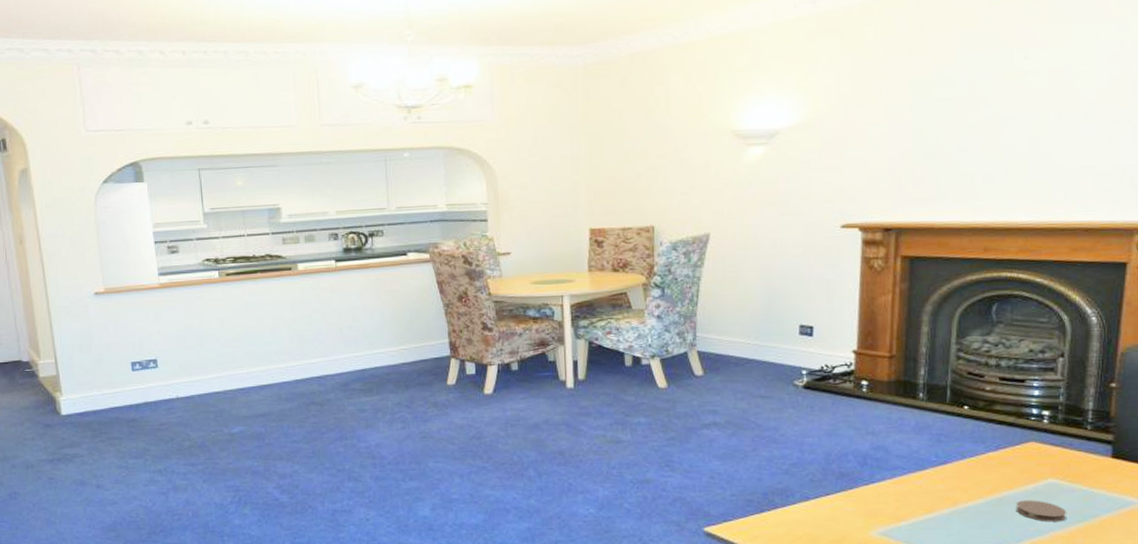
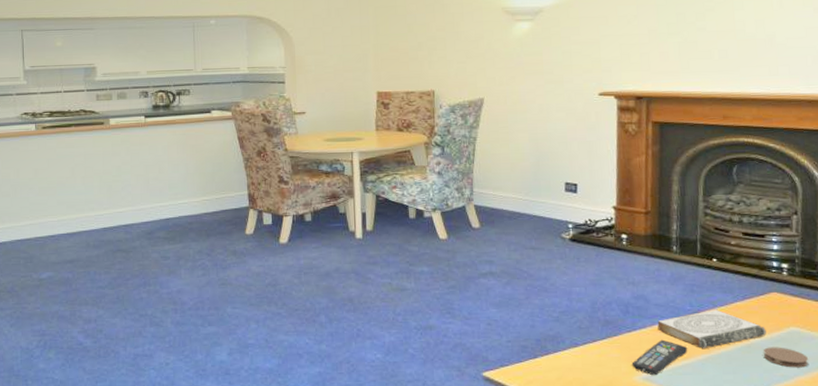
remote control: none [868,492,931,531] -> present [631,339,688,376]
book: none [898,460,1021,503] -> present [657,309,766,350]

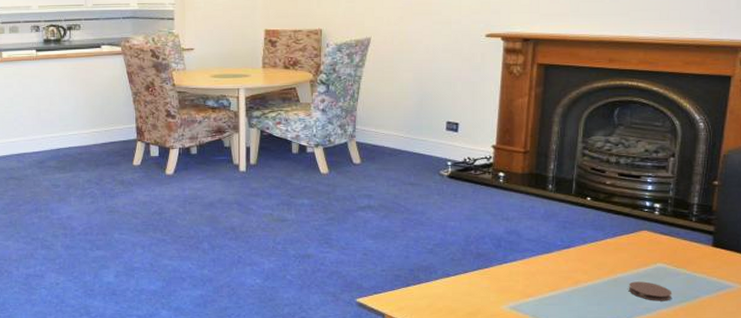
remote control: present [631,339,688,376] -> none [500,272,556,306]
book: present [657,309,766,350] -> none [528,245,633,282]

